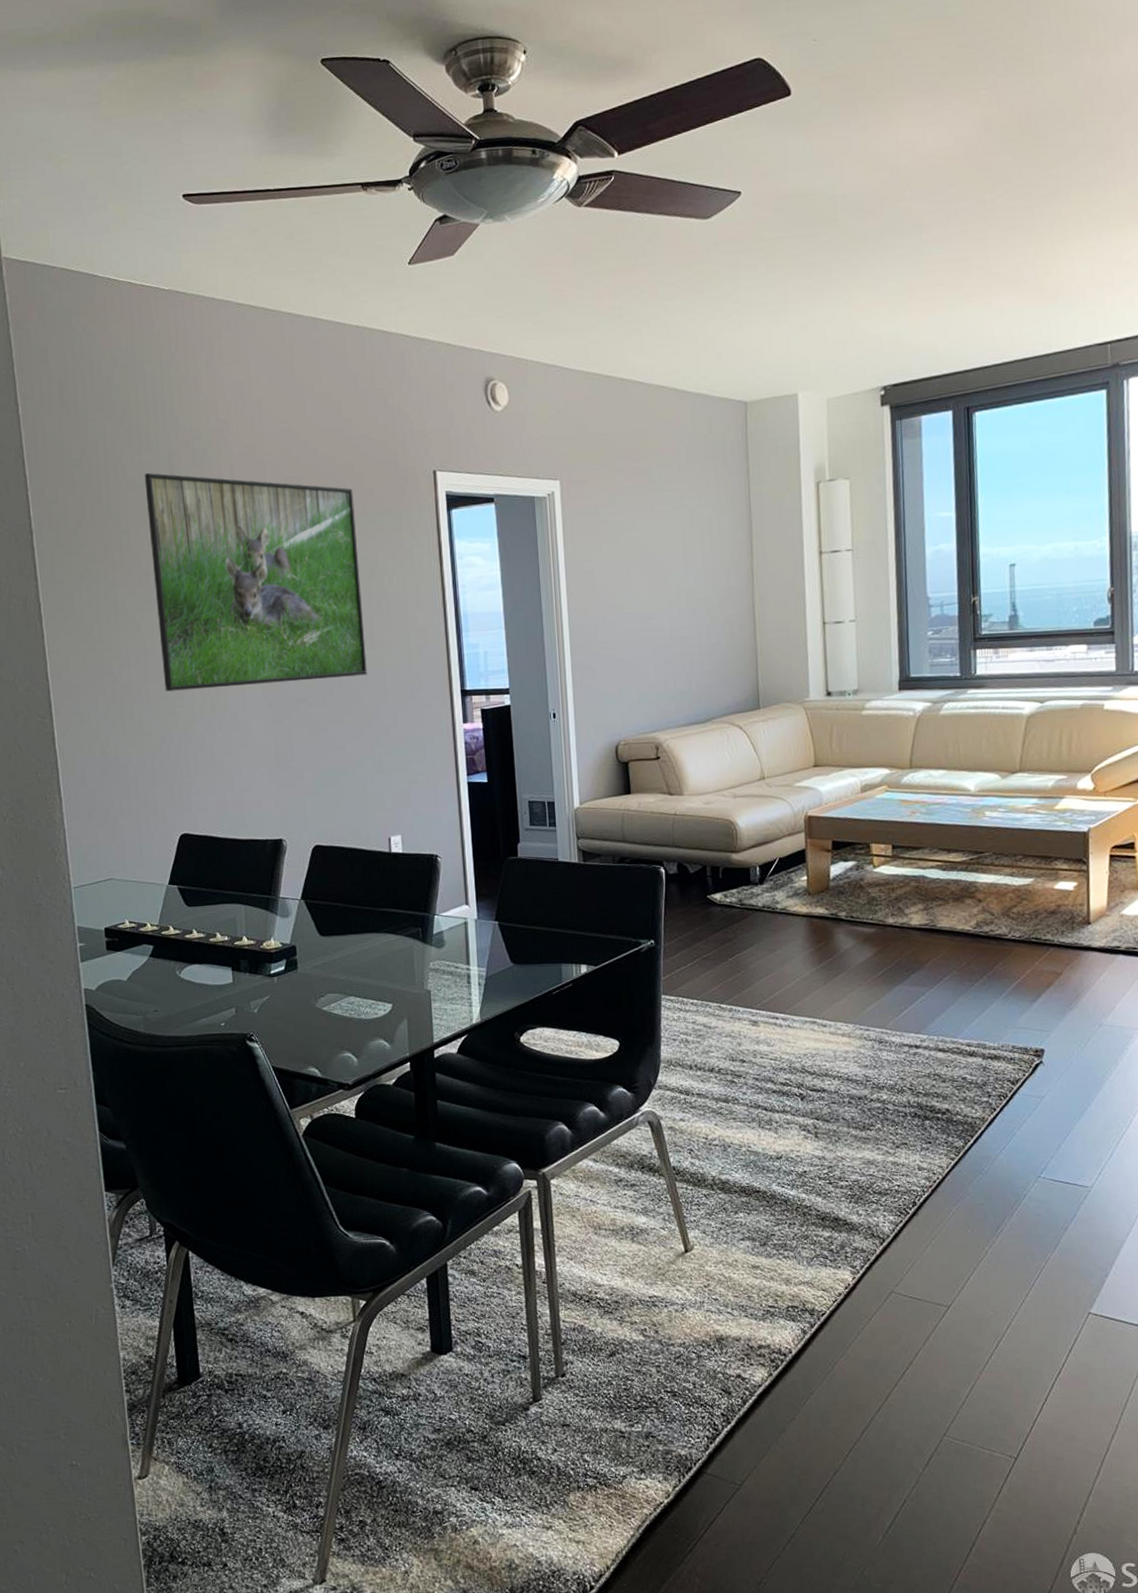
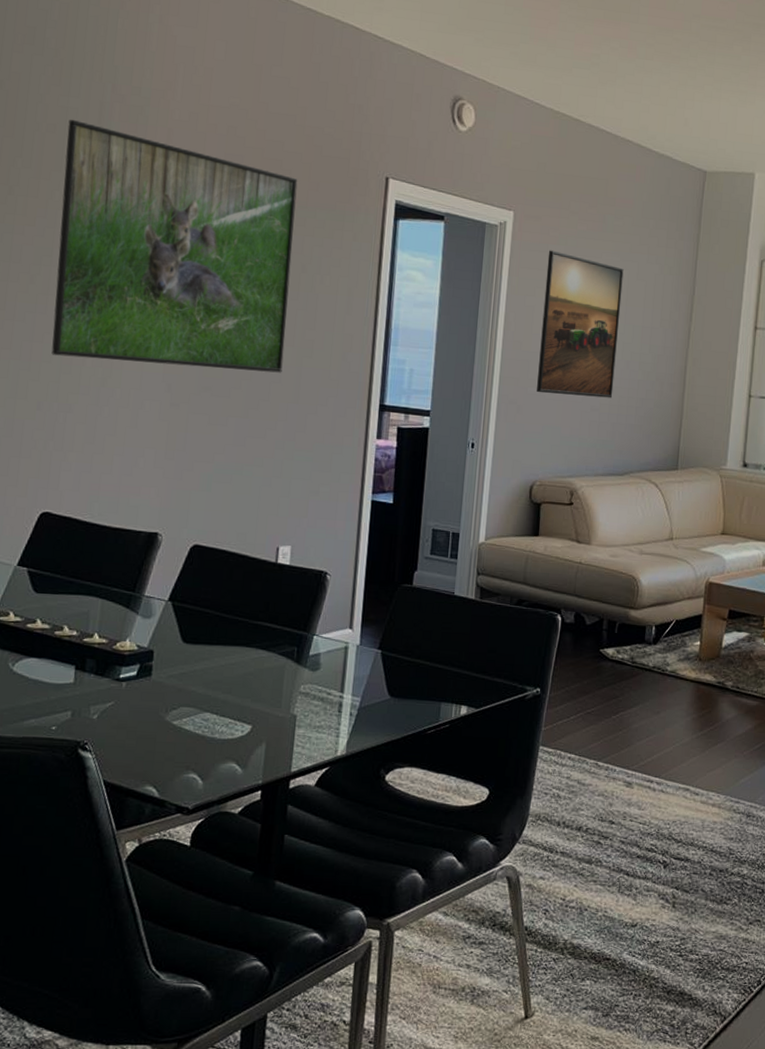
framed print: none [599,511,684,655] -> present [537,250,624,398]

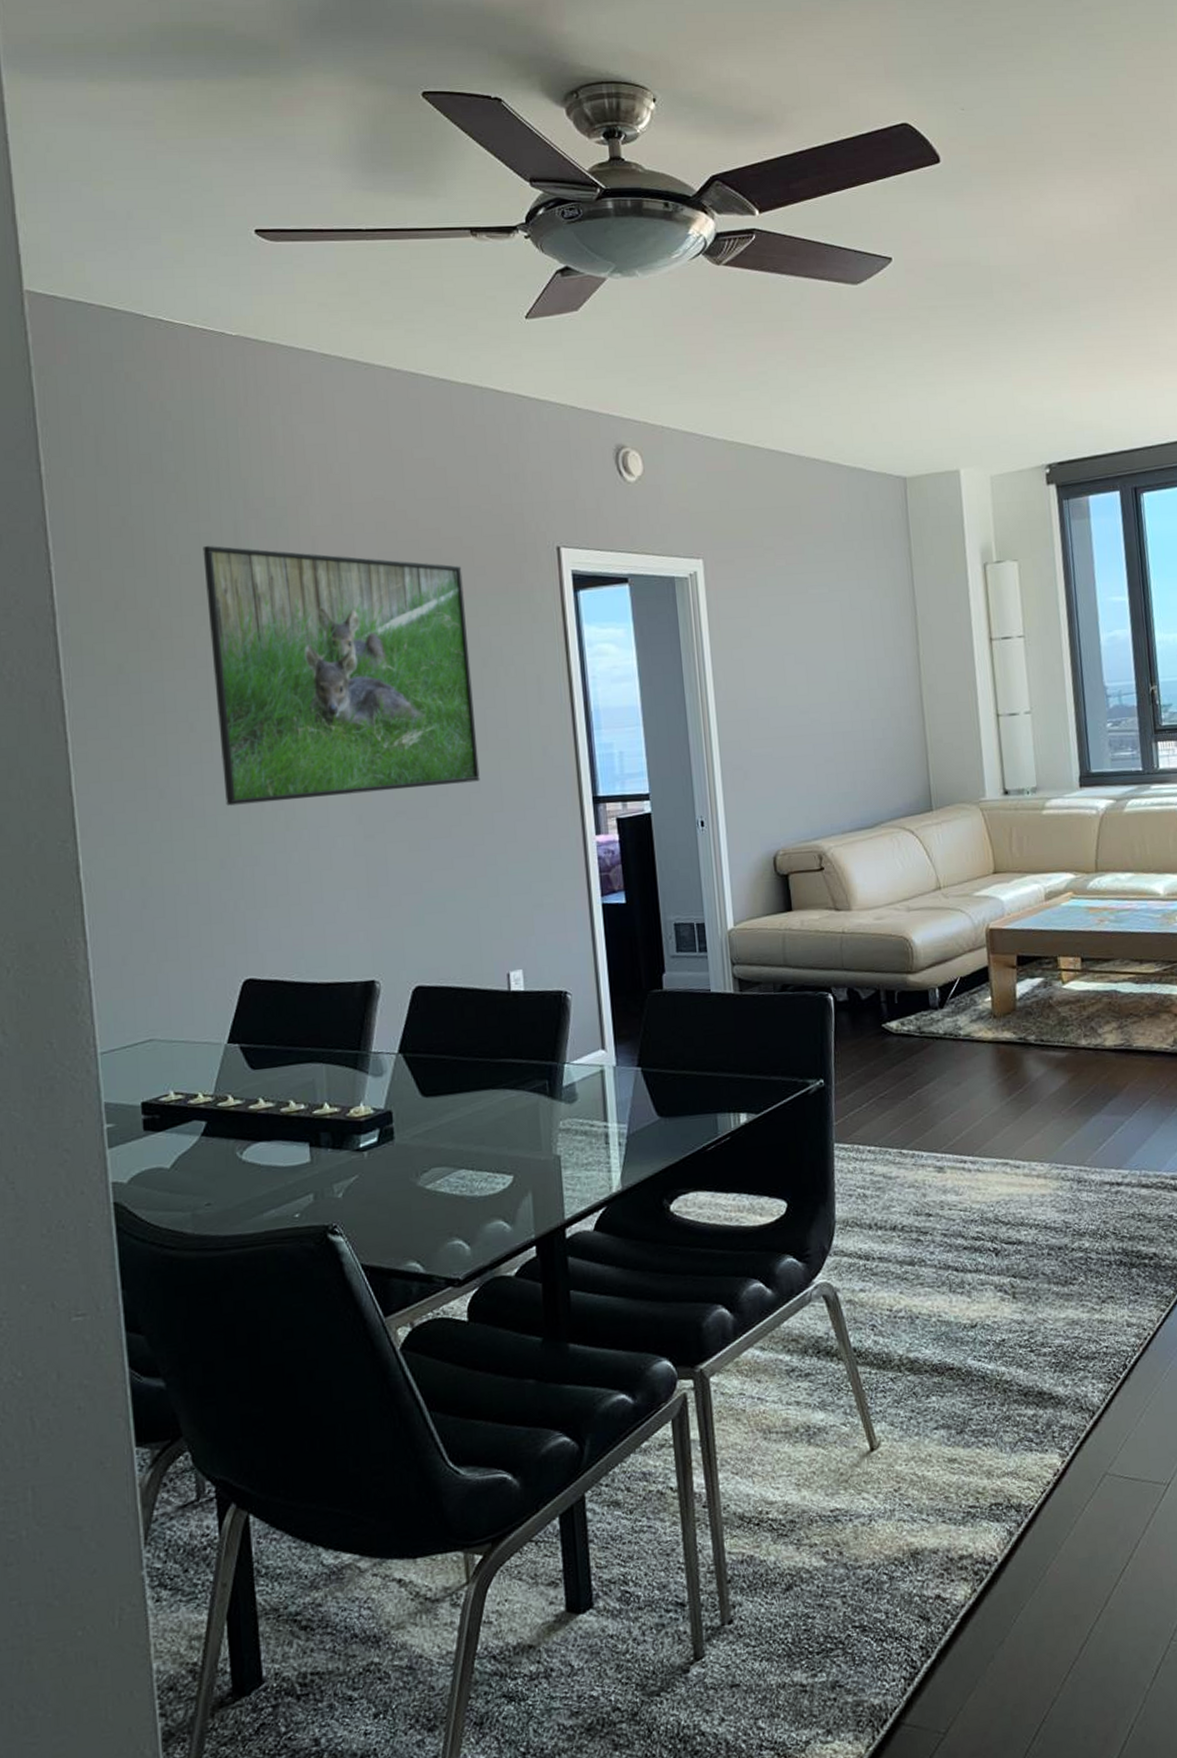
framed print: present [537,250,624,398] -> none [748,594,847,753]

